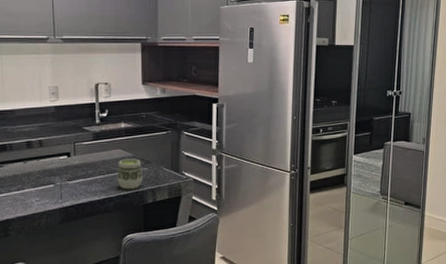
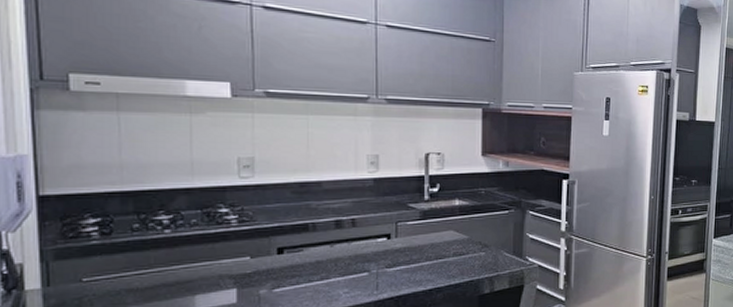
cup: present [117,159,144,190] -> none [448,242,480,278]

